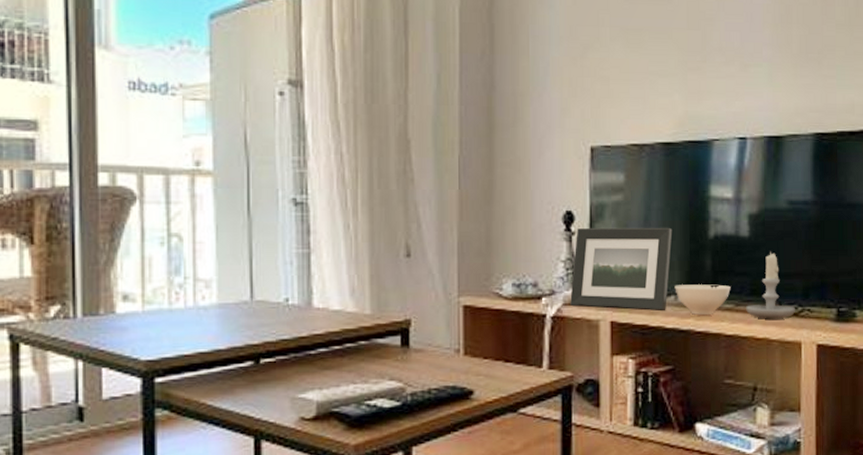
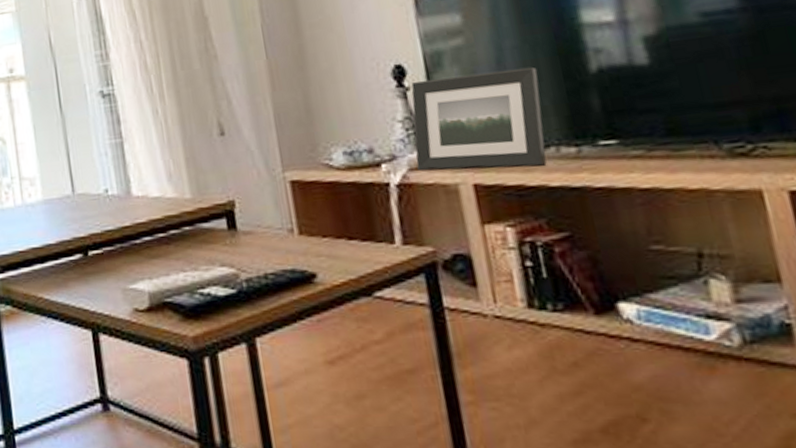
bowl: present [675,284,731,316] -> none [553,127,636,168]
candle: present [746,251,796,319] -> none [663,78,744,164]

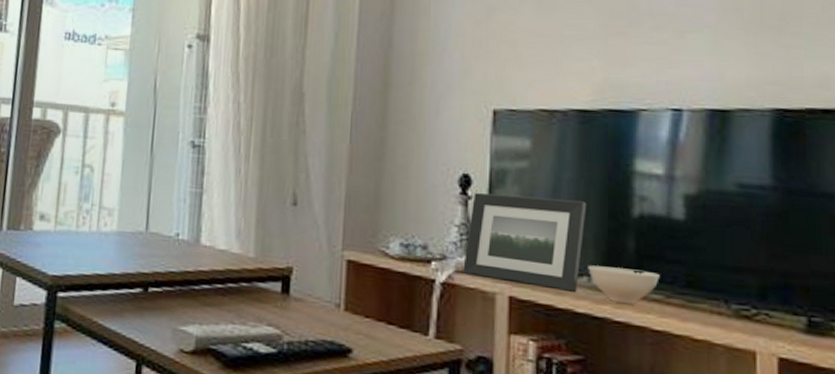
bowl: none [553,127,636,168] -> present [588,265,660,305]

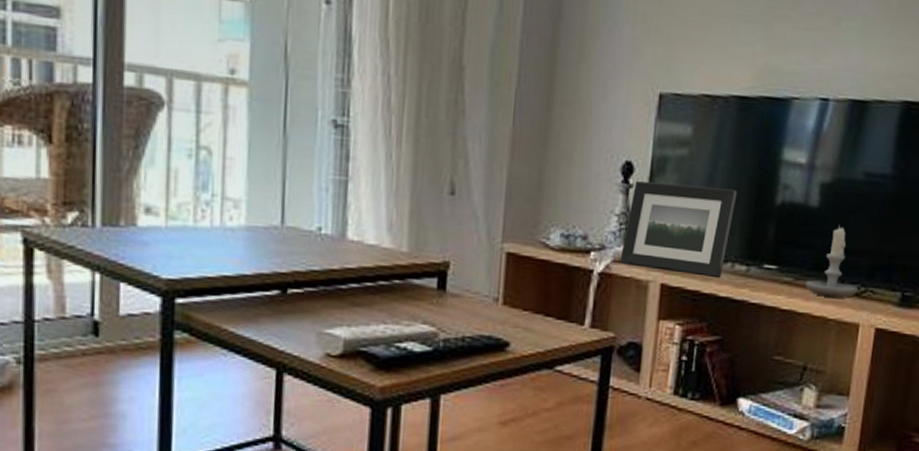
bowl: present [588,265,660,305] -> none [732,251,792,287]
candle: none [680,239,749,321] -> present [805,225,858,298]

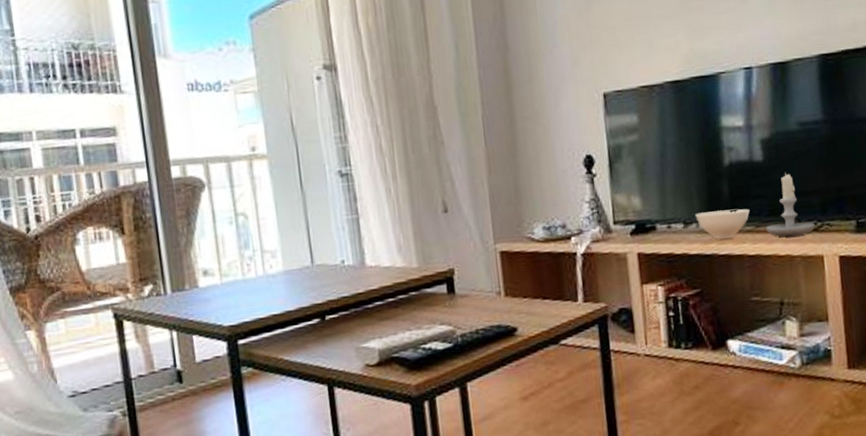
picture frame: present [620,181,738,279] -> none [597,160,690,243]
bowl: none [732,251,792,287] -> present [695,209,750,240]

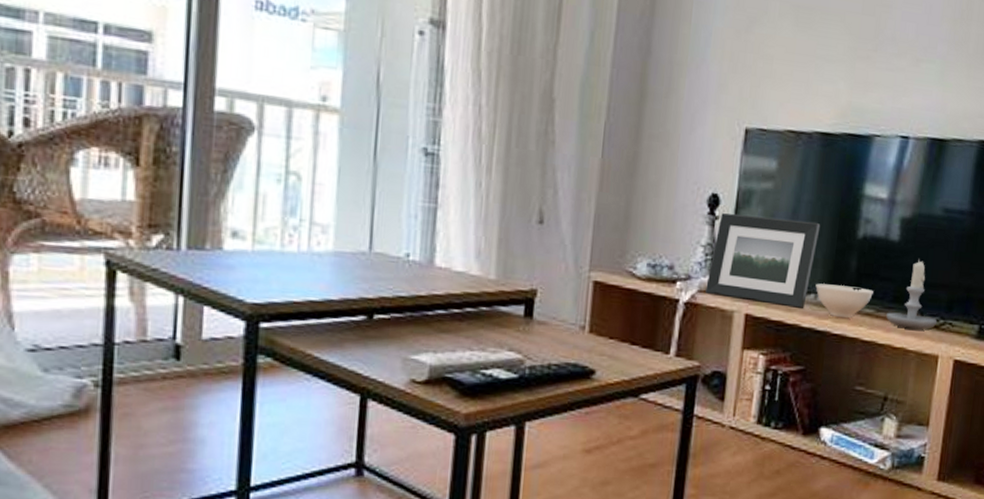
picture frame: none [597,160,690,243] -> present [705,213,821,310]

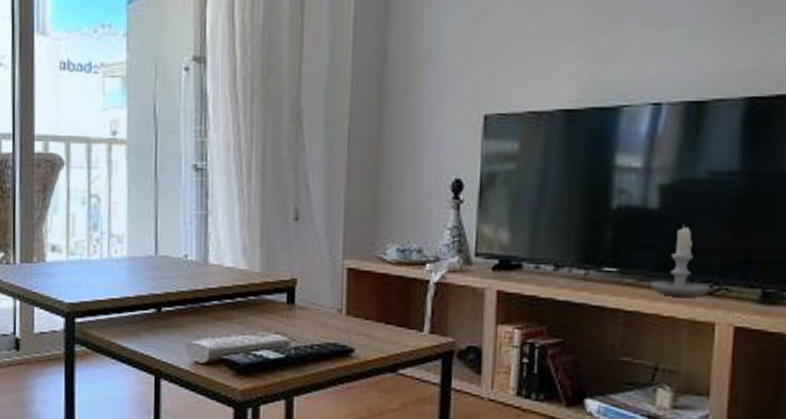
picture frame: present [705,213,821,310] -> none [455,196,570,283]
bowl: present [815,283,873,319] -> none [569,257,634,290]

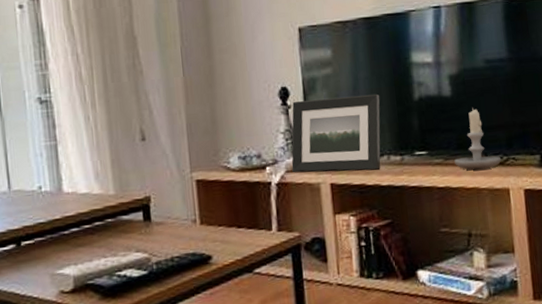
picture frame: none [455,196,570,283] -> present [291,94,381,173]

